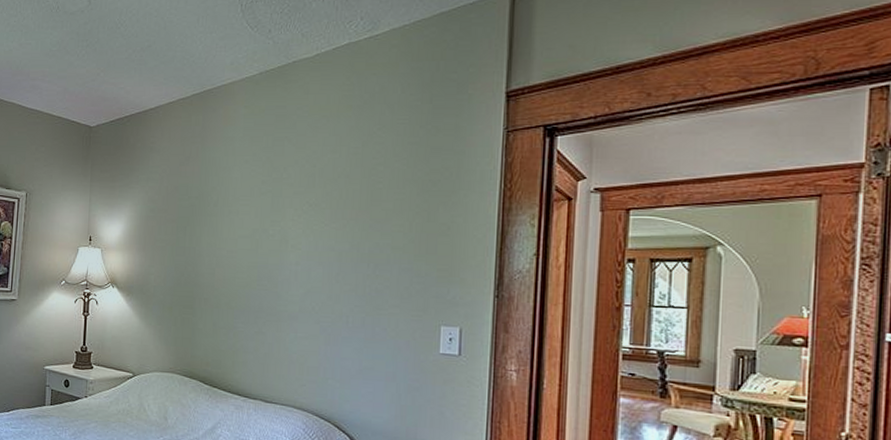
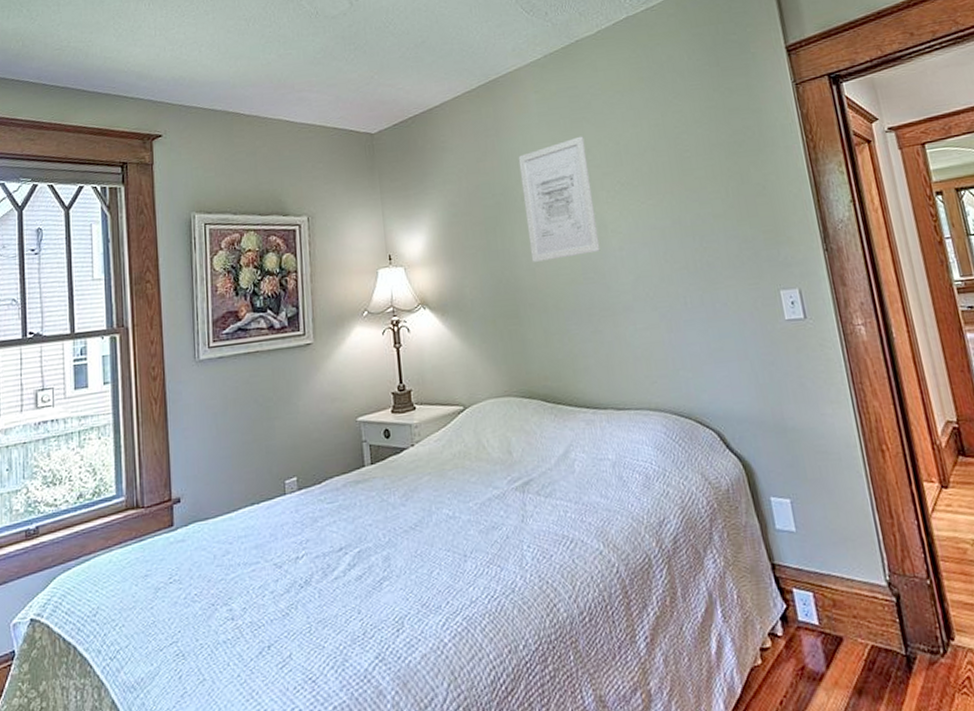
wall art: none [213,154,283,264] -> present [518,136,601,262]

